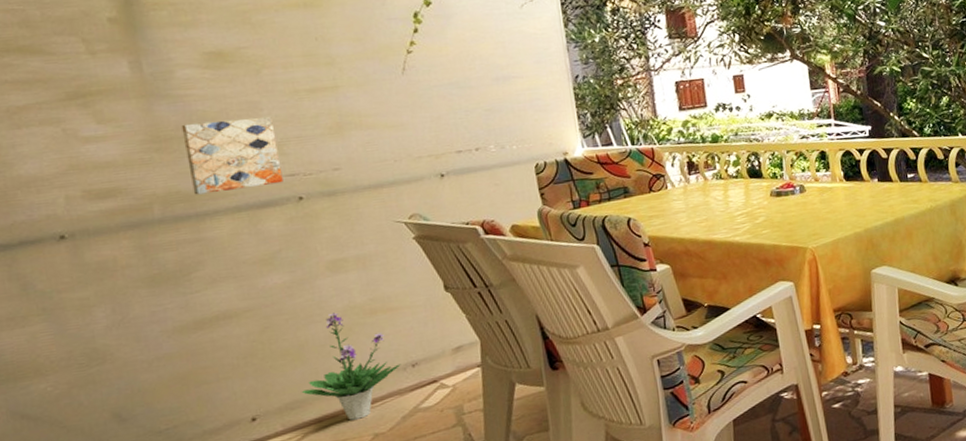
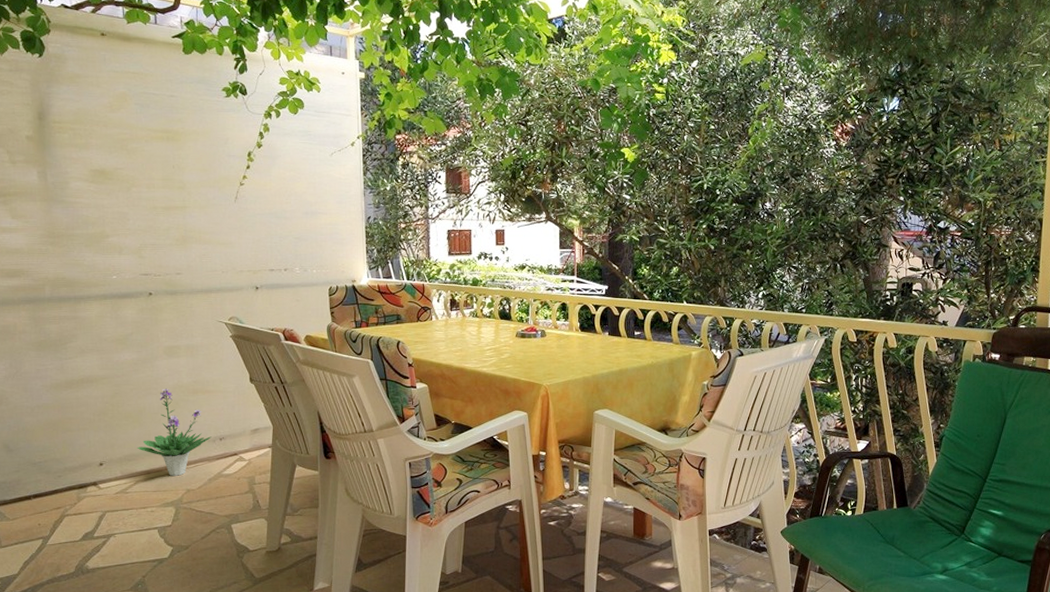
wall art: present [181,116,283,195] -> none [70,225,139,282]

